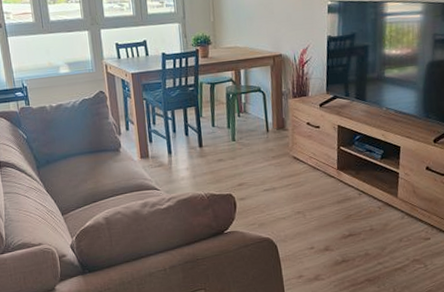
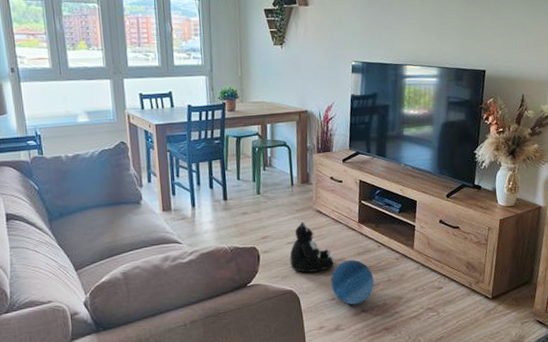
plush toy: none [266,169,314,221] -> present [289,222,336,273]
ball: none [309,208,356,255] -> present [330,260,374,305]

